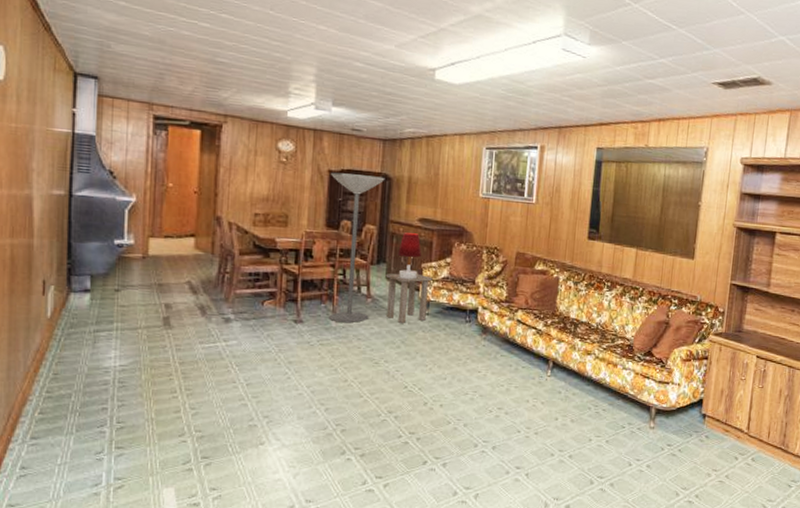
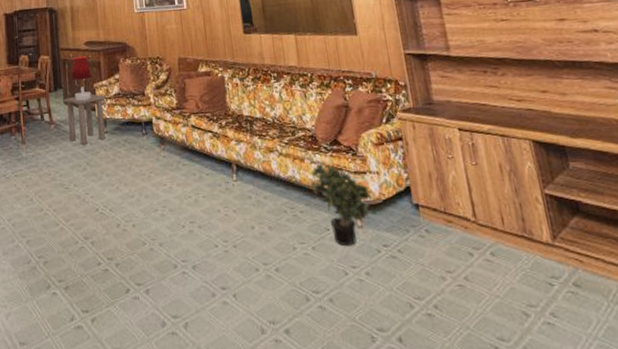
floor lamp: present [329,172,385,322] -> none [5,11,54,151]
potted plant: none [616,369,671,443] -> present [310,162,374,247]

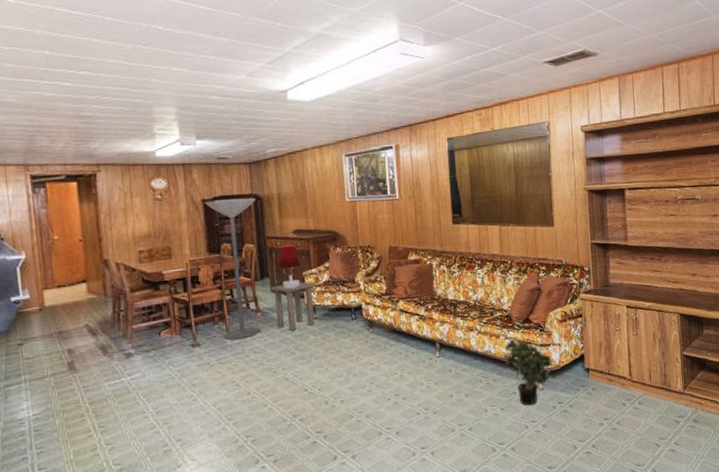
floor lamp: none [5,11,54,151] -> present [204,198,261,339]

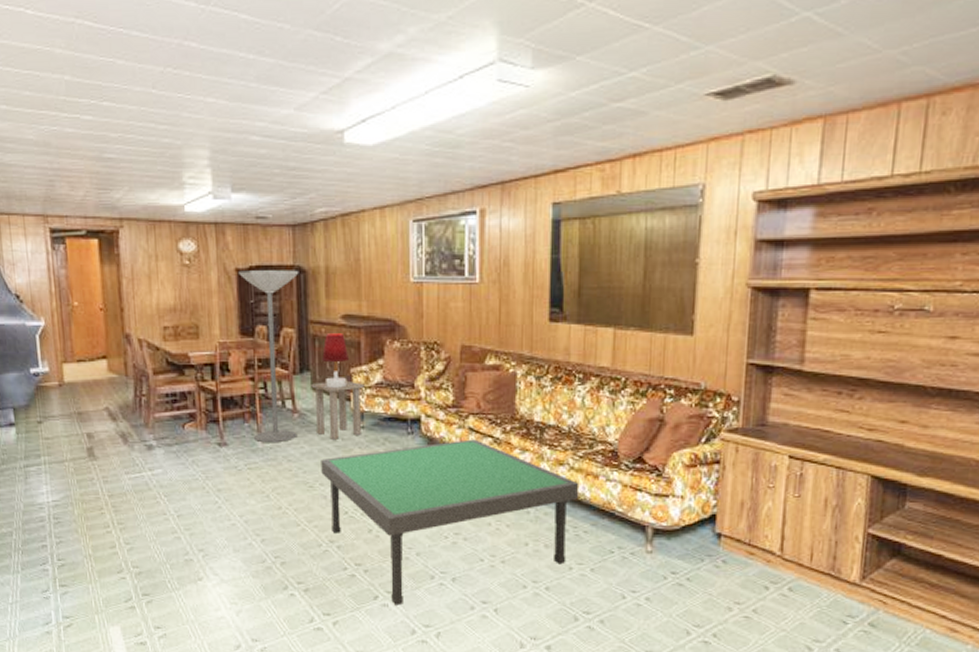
coffee table: none [282,318,487,462] -> present [321,439,580,606]
potted plant: present [502,338,554,406] -> none [600,481,672,571]

